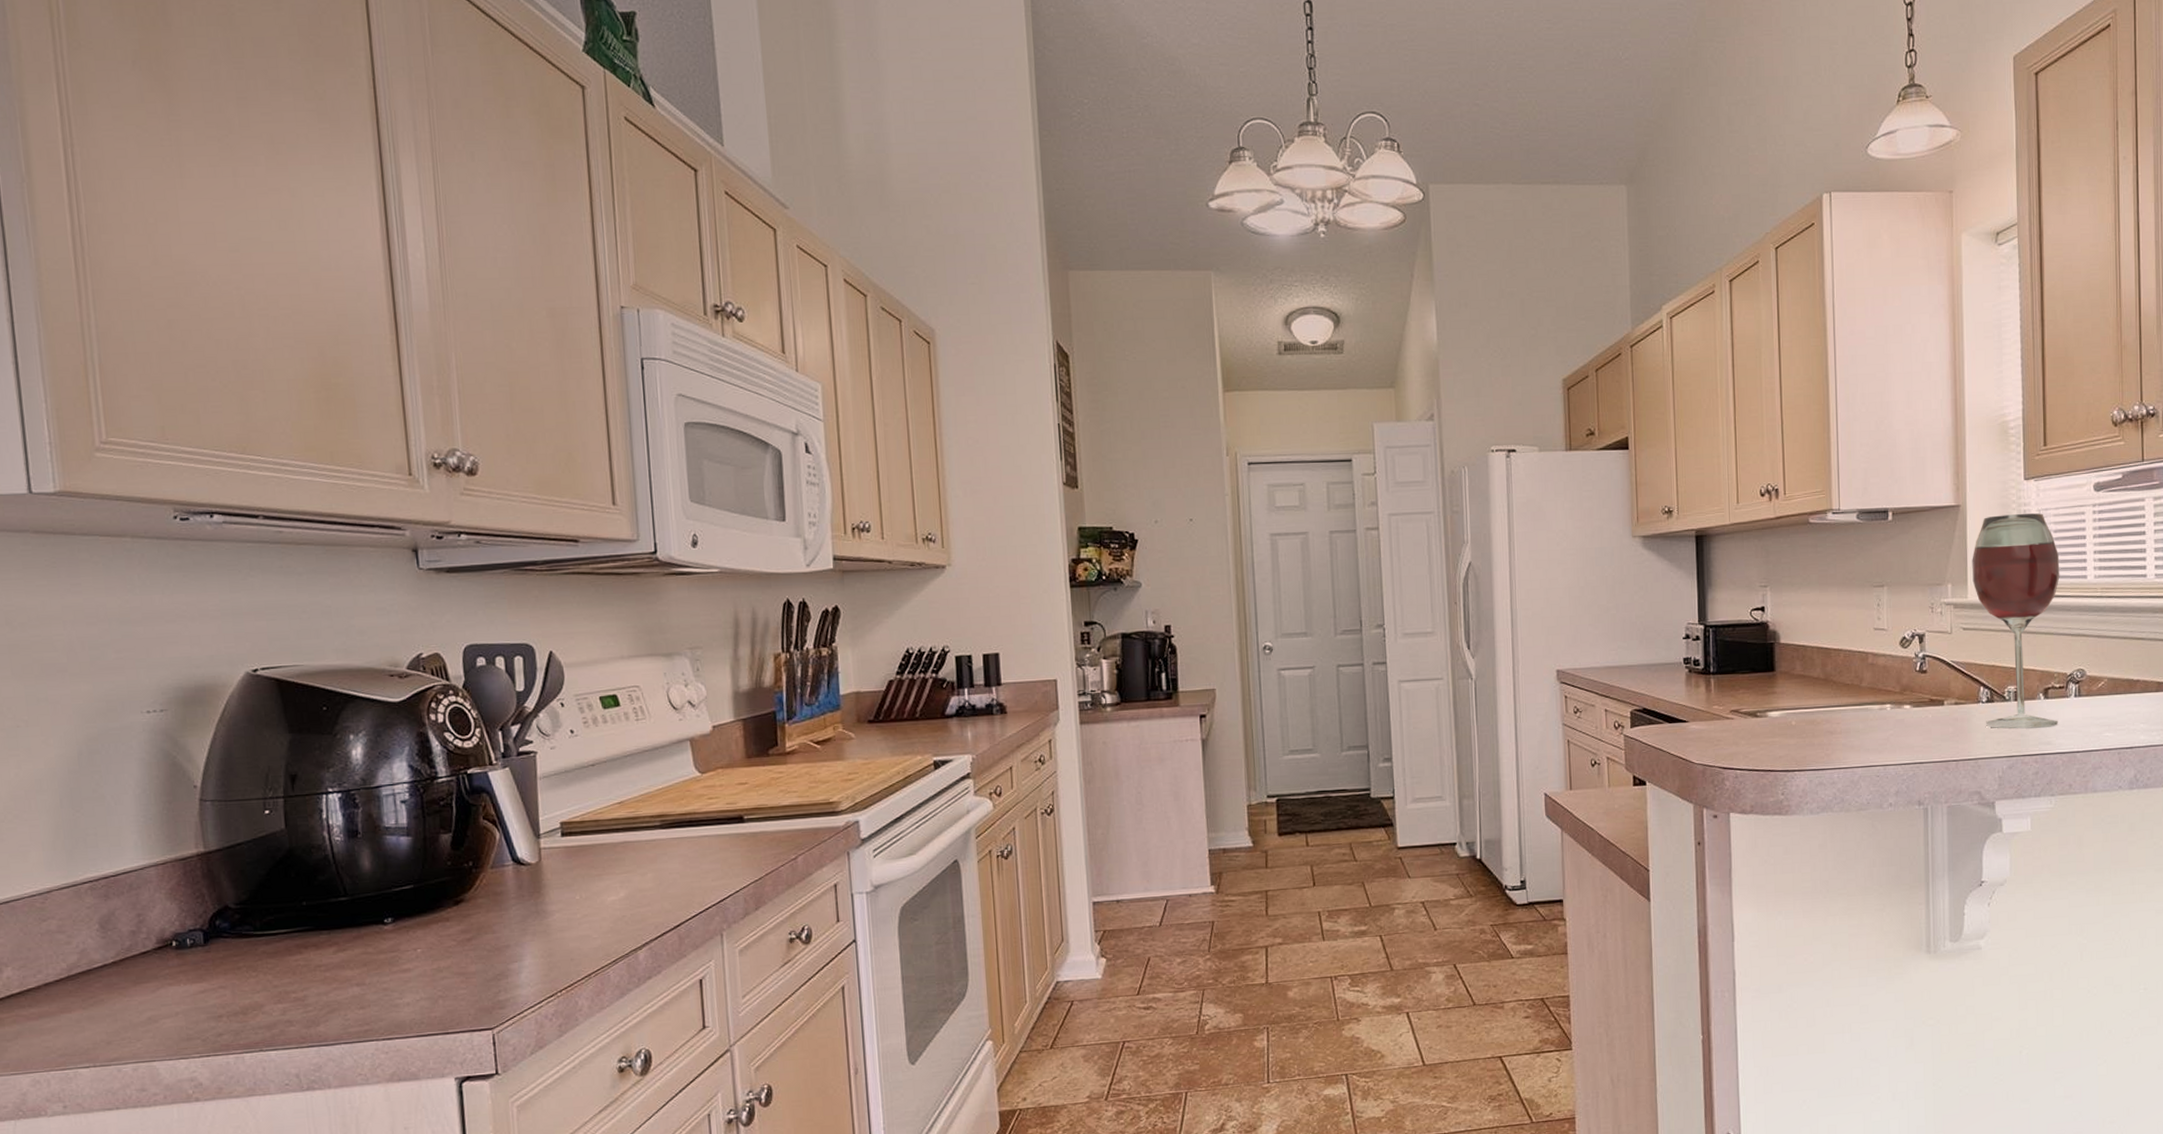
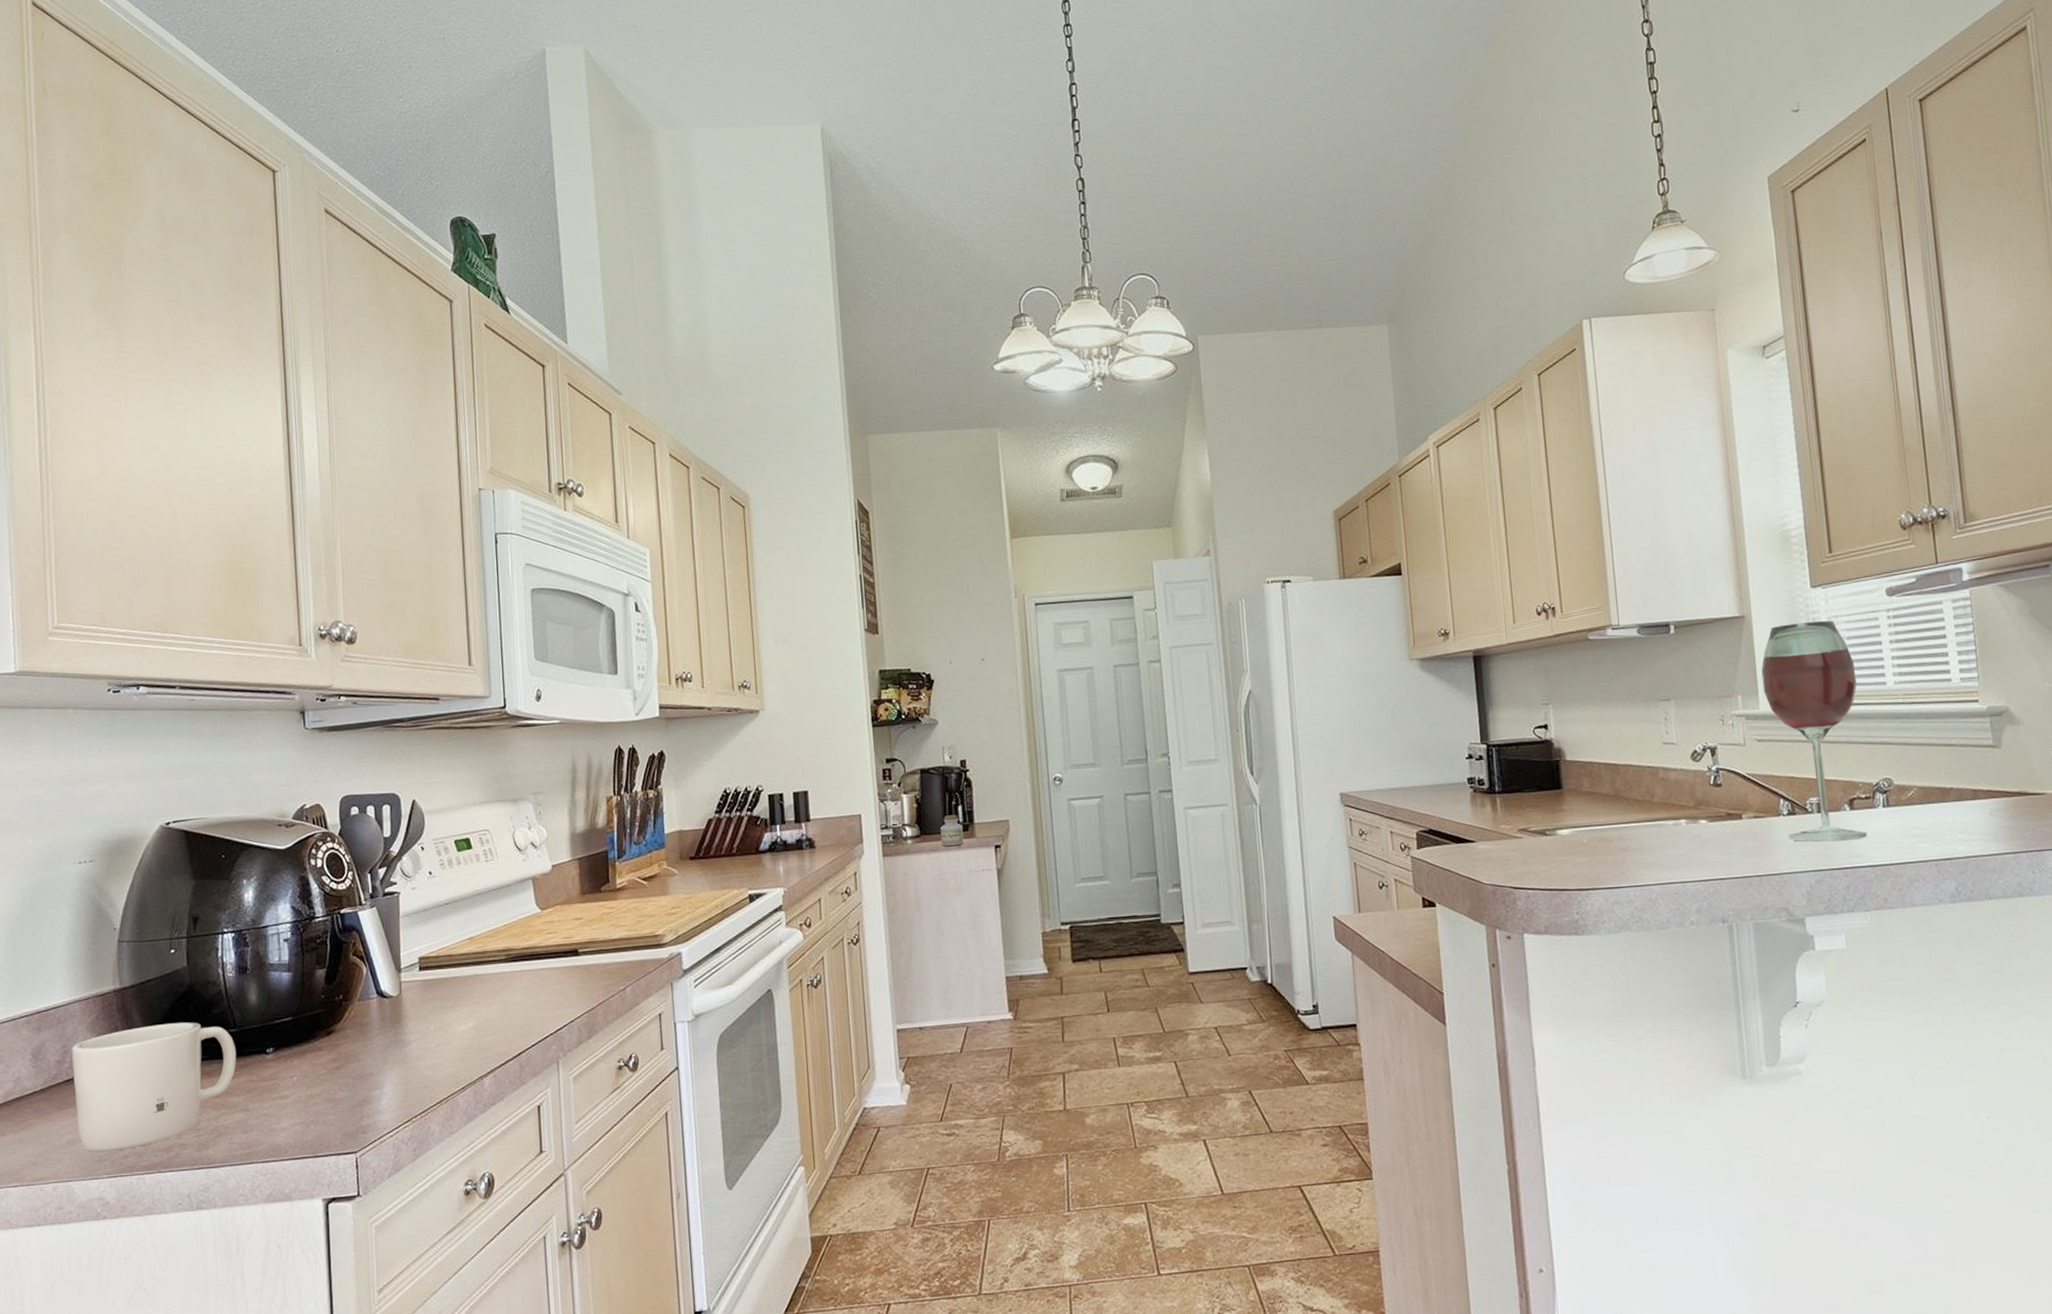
mug: none [148,889,349,1030] -> present [72,1022,237,1152]
jar: none [1142,682,1167,715] -> present [940,814,964,847]

